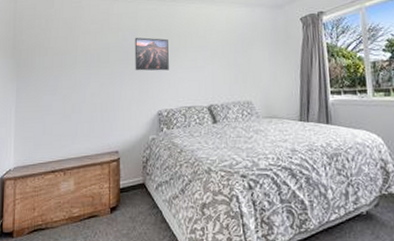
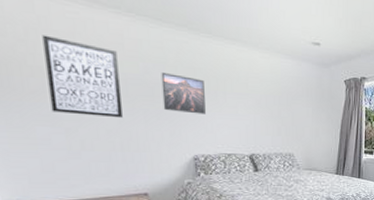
wall art: none [55,22,104,83] -> present [42,35,123,119]

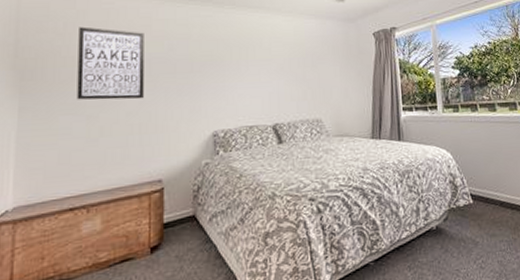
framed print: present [161,71,206,115] -> none [184,47,227,87]

